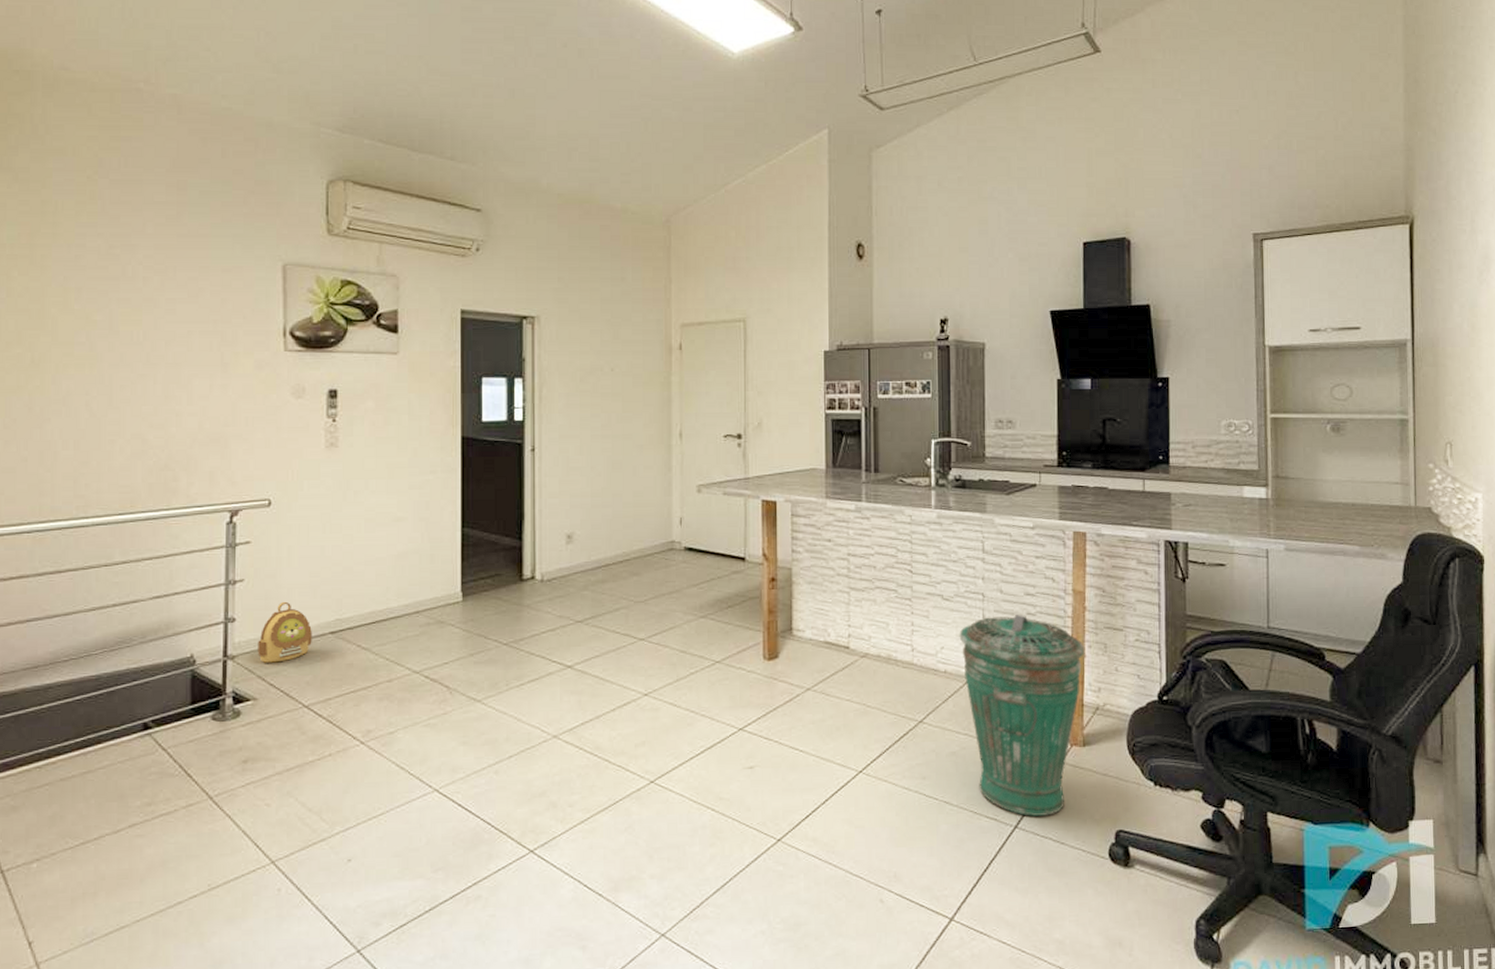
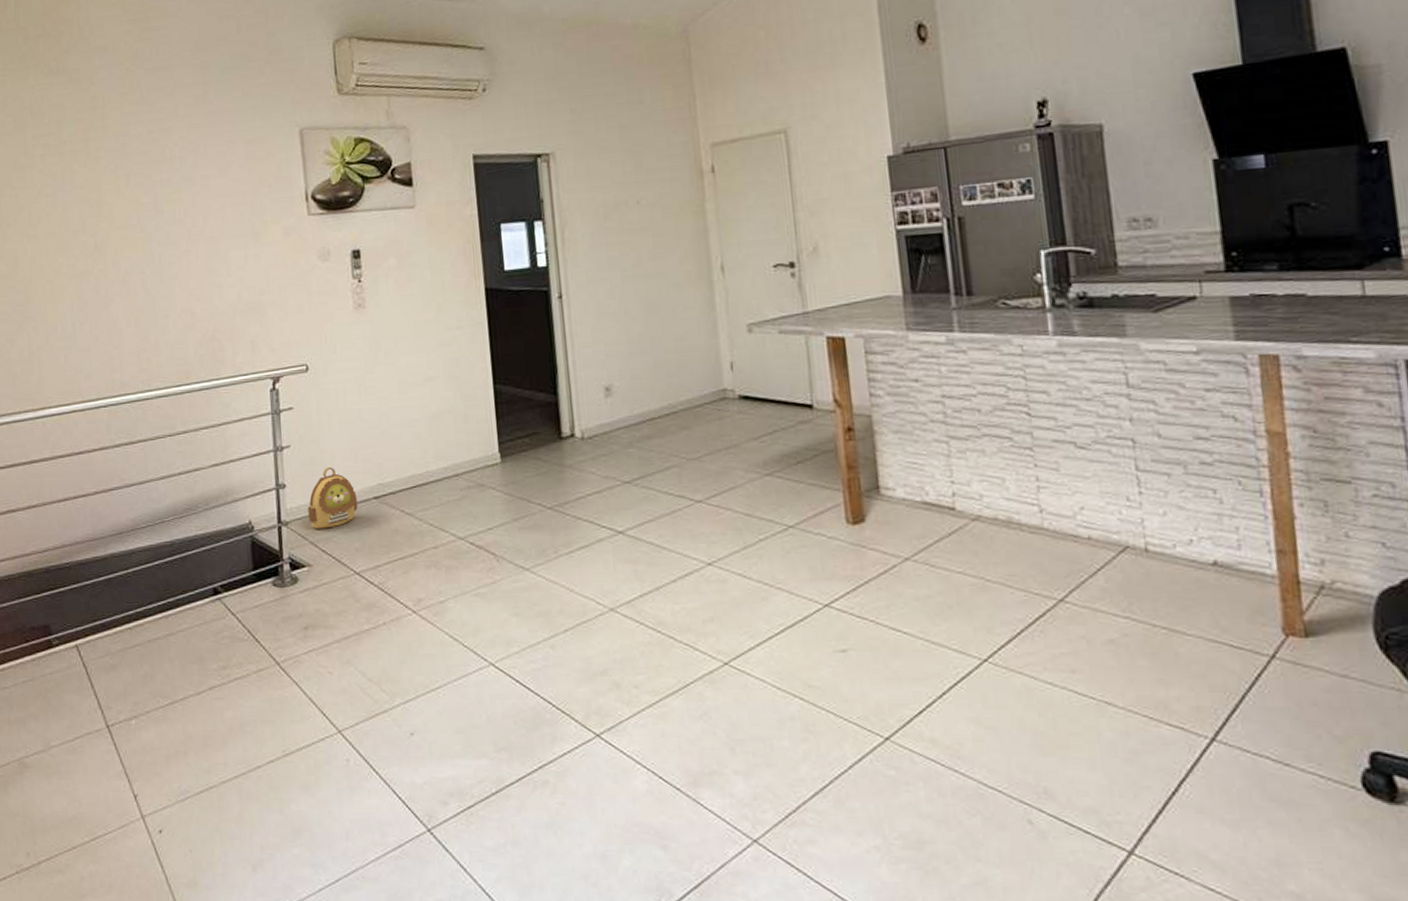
trash can: present [959,614,1085,816] -> none [1103,463,1295,727]

